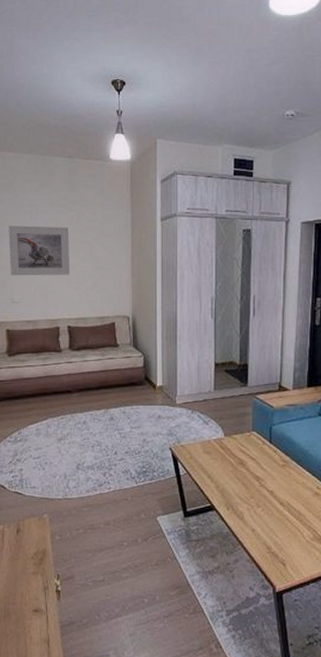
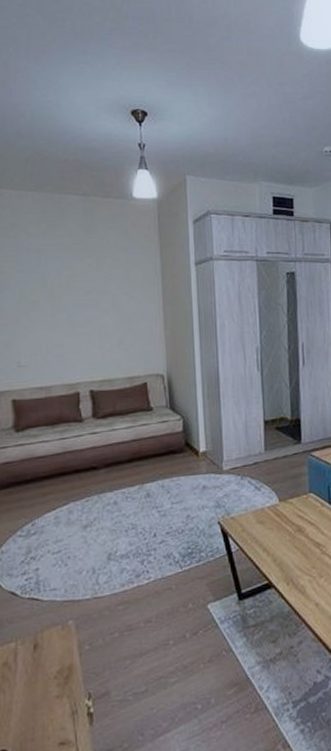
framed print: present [8,225,70,276] -> none [11,274,91,335]

